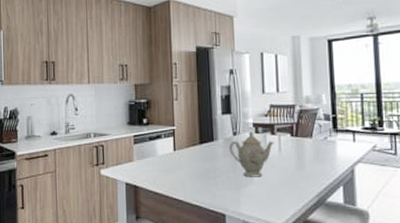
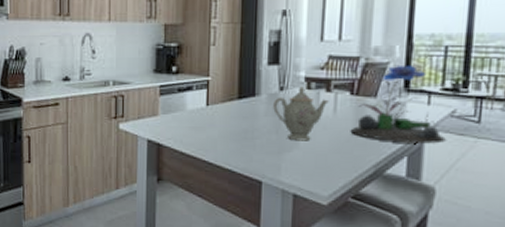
flower: none [294,111,373,175] -> present [350,66,447,144]

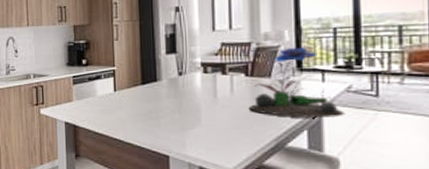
teapot: present [273,86,329,141] -> none [174,71,226,119]

